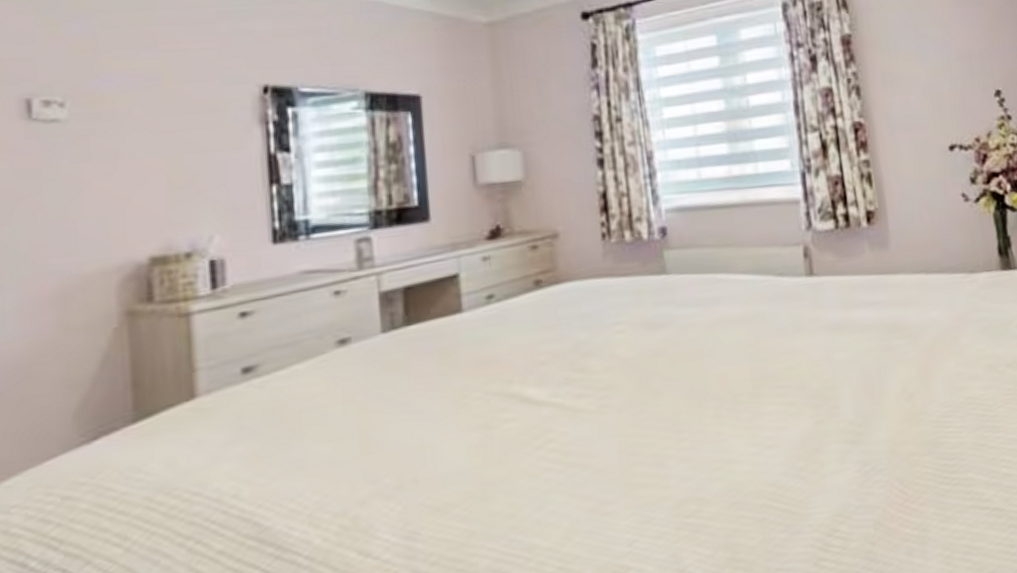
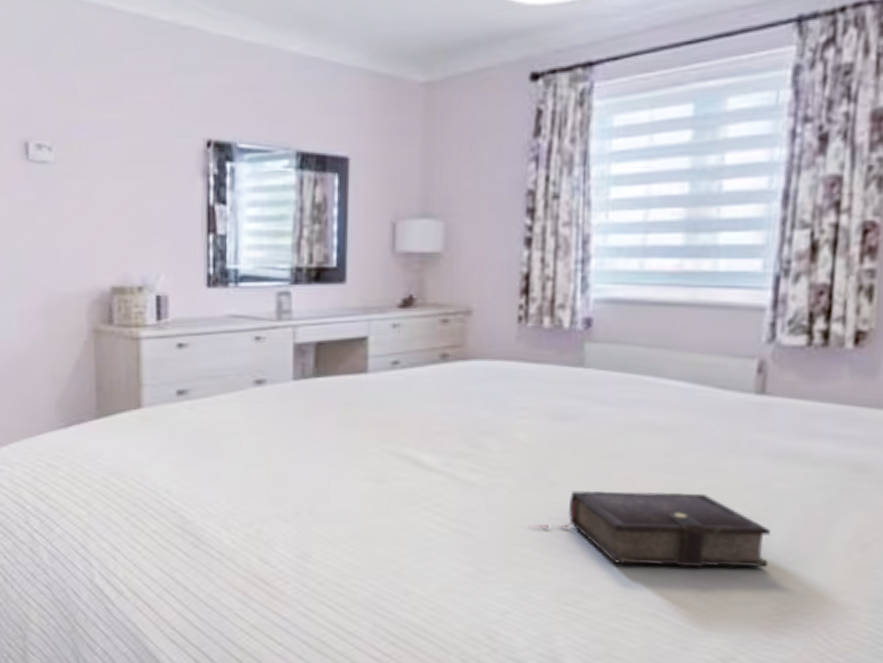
book: none [641,375,846,462] -> present [529,490,770,568]

